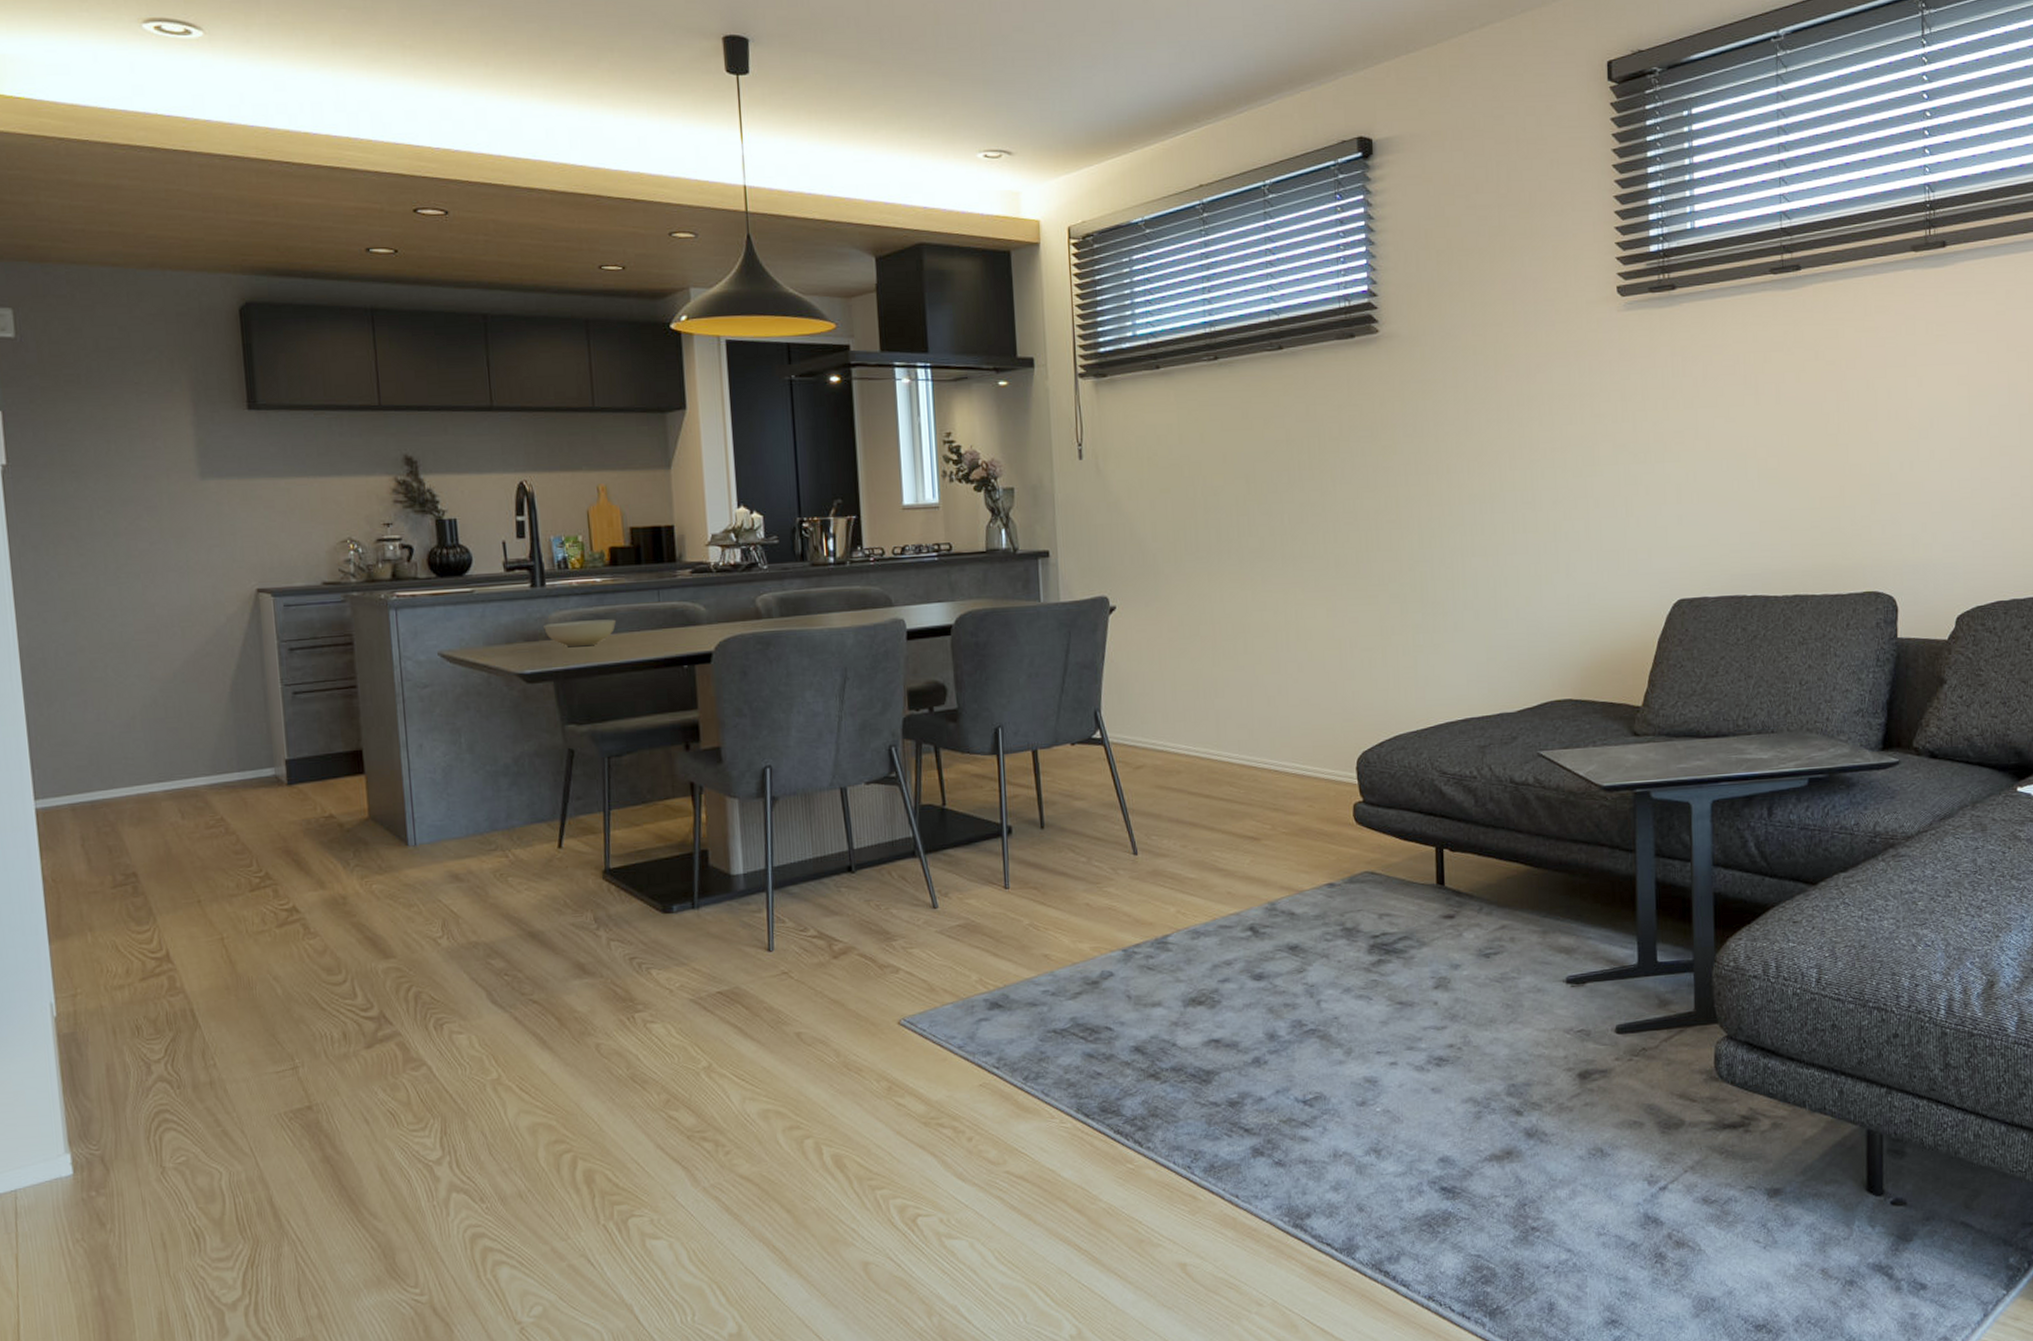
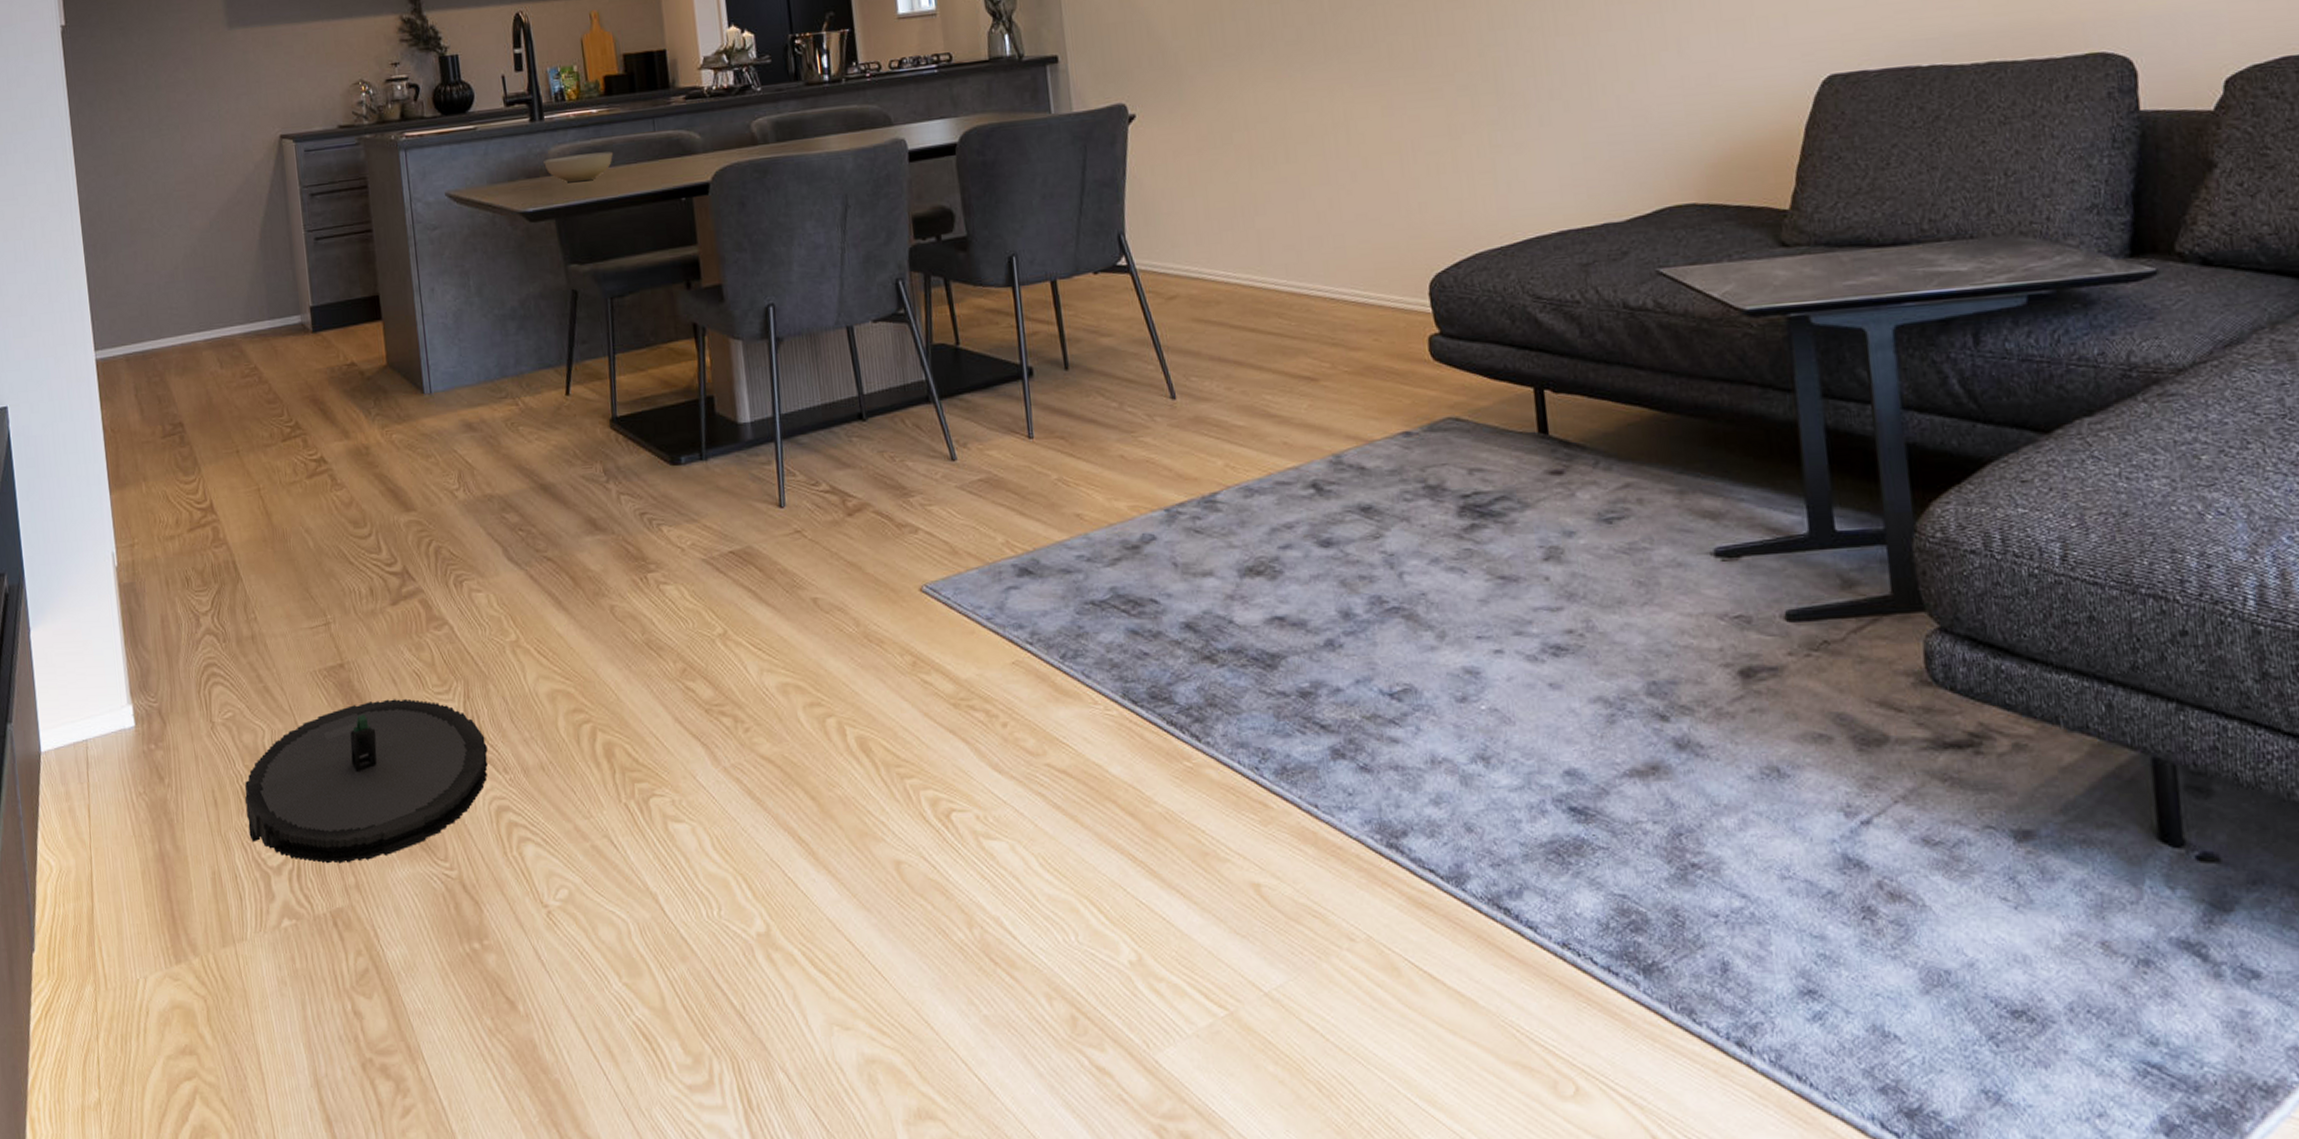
robot vacuum: none [198,1137,464,1297] -> present [245,698,488,864]

